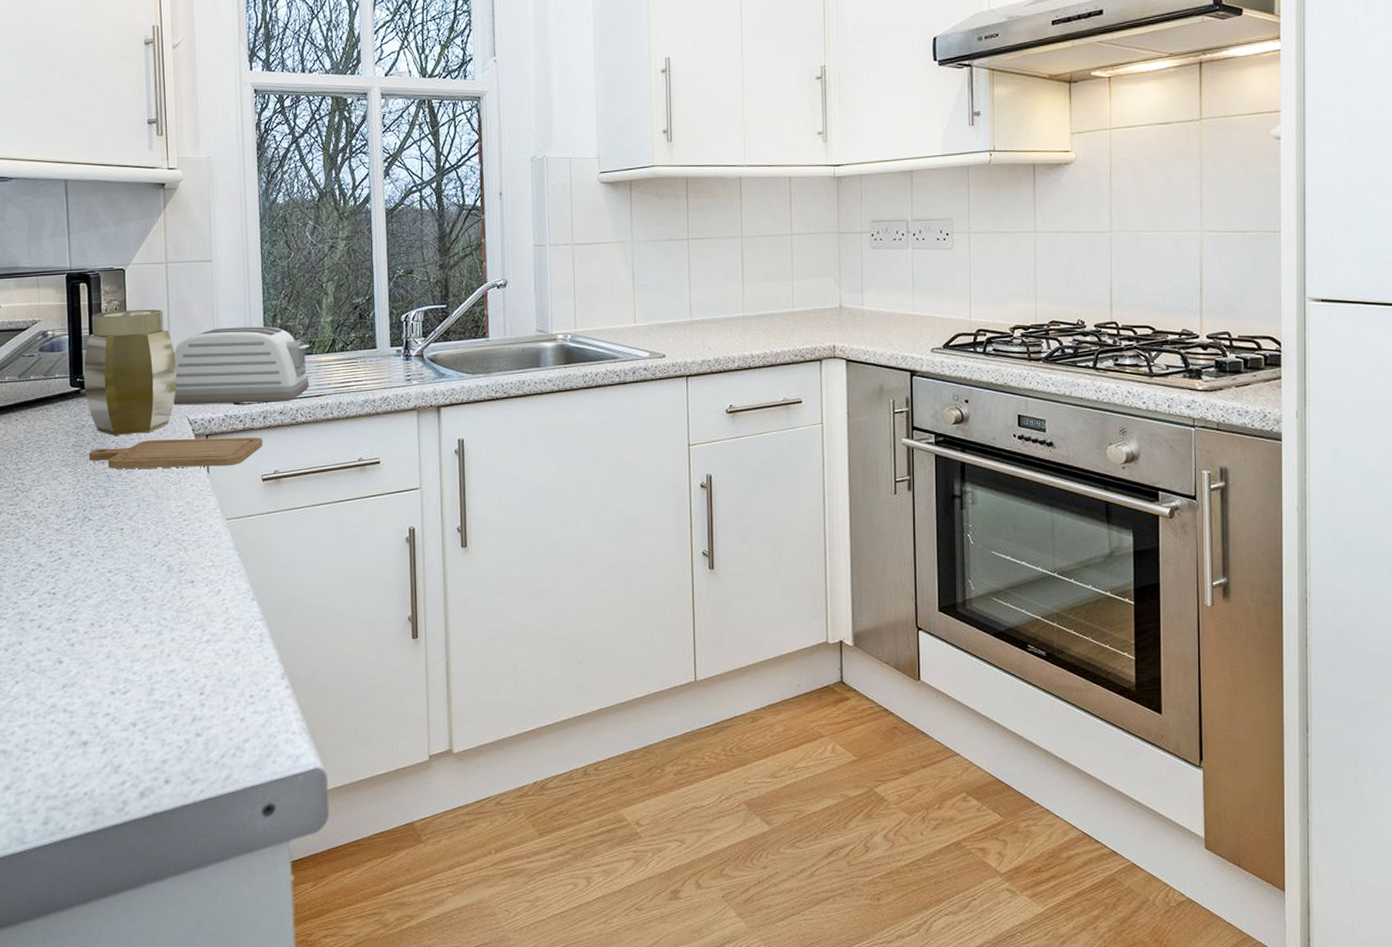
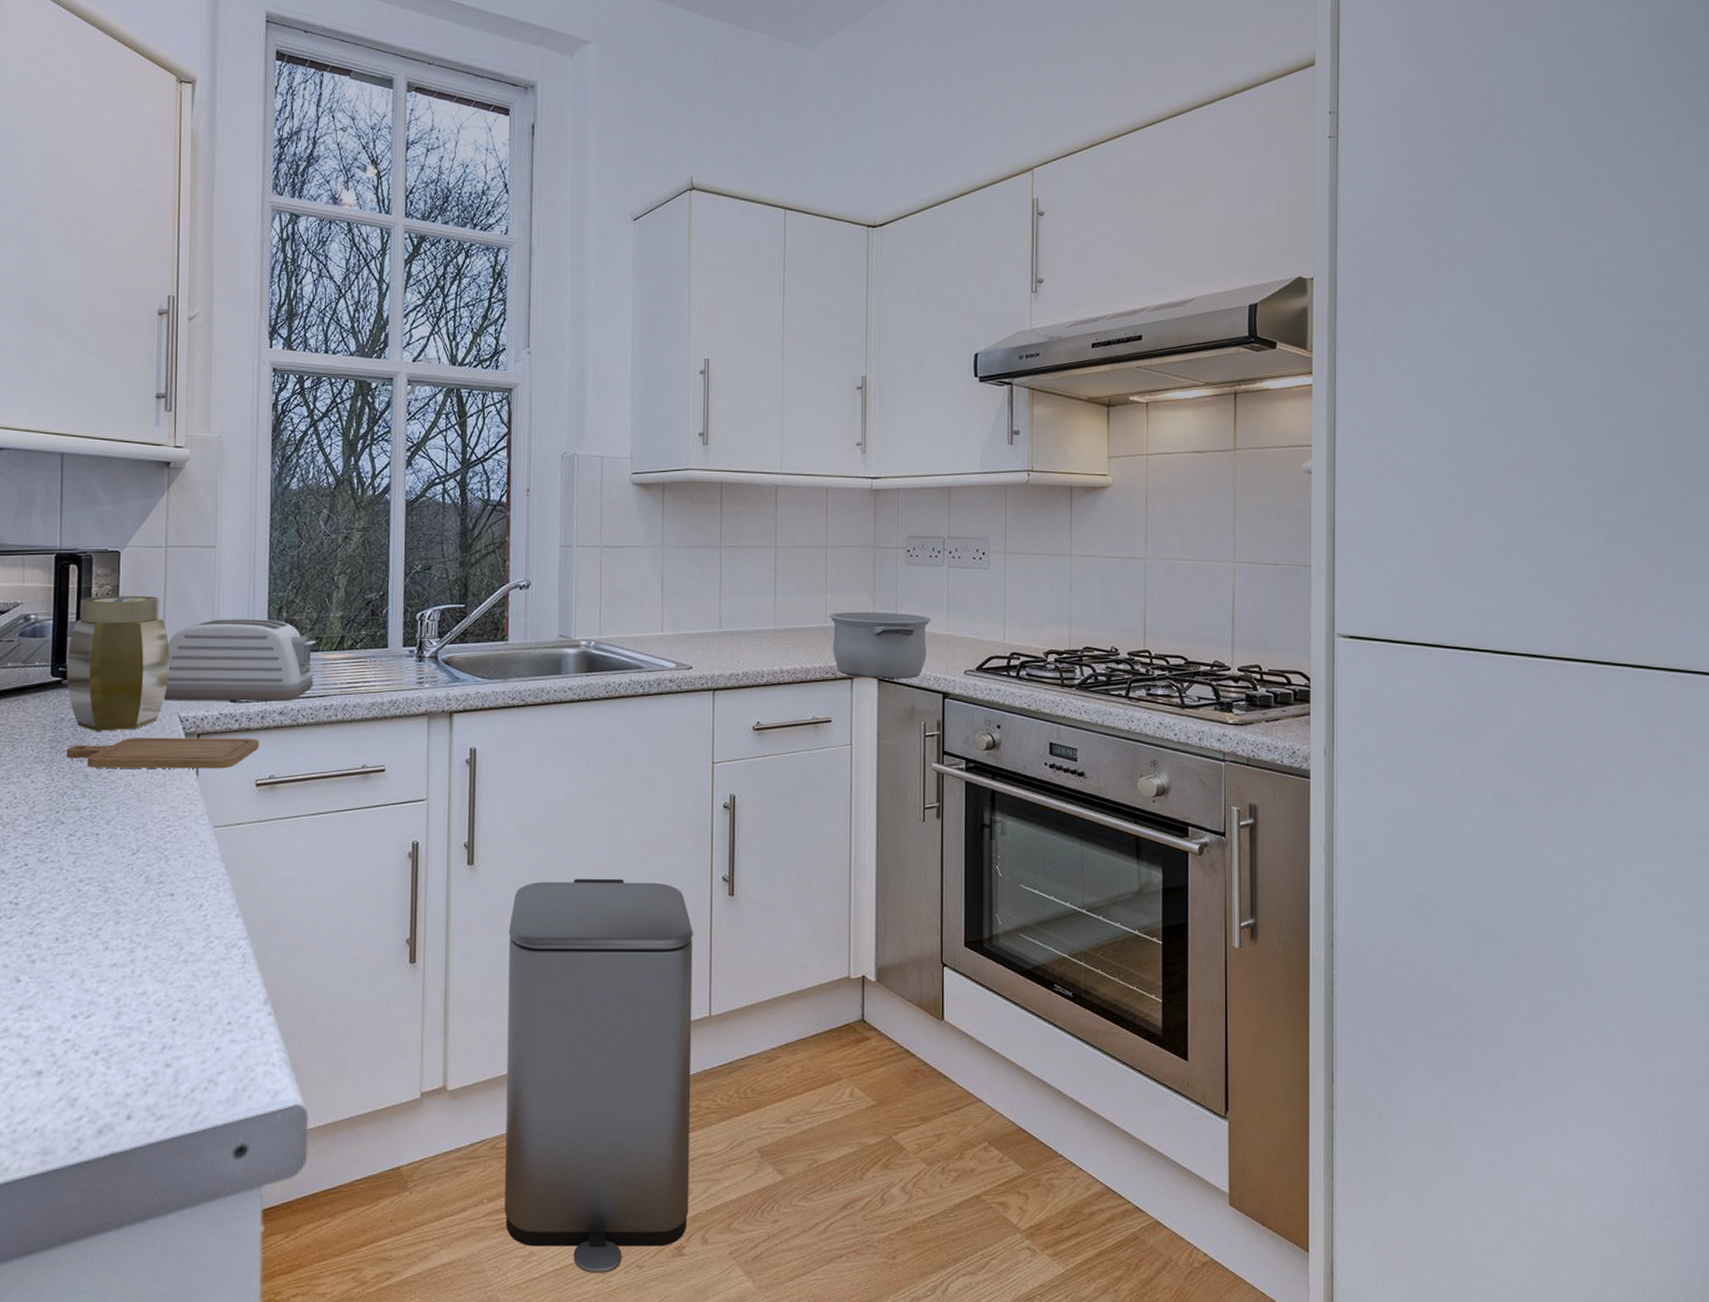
pedal bin: none [502,556,683,915] -> present [504,878,693,1273]
cooking pot: none [796,295,898,360] -> present [829,611,932,679]

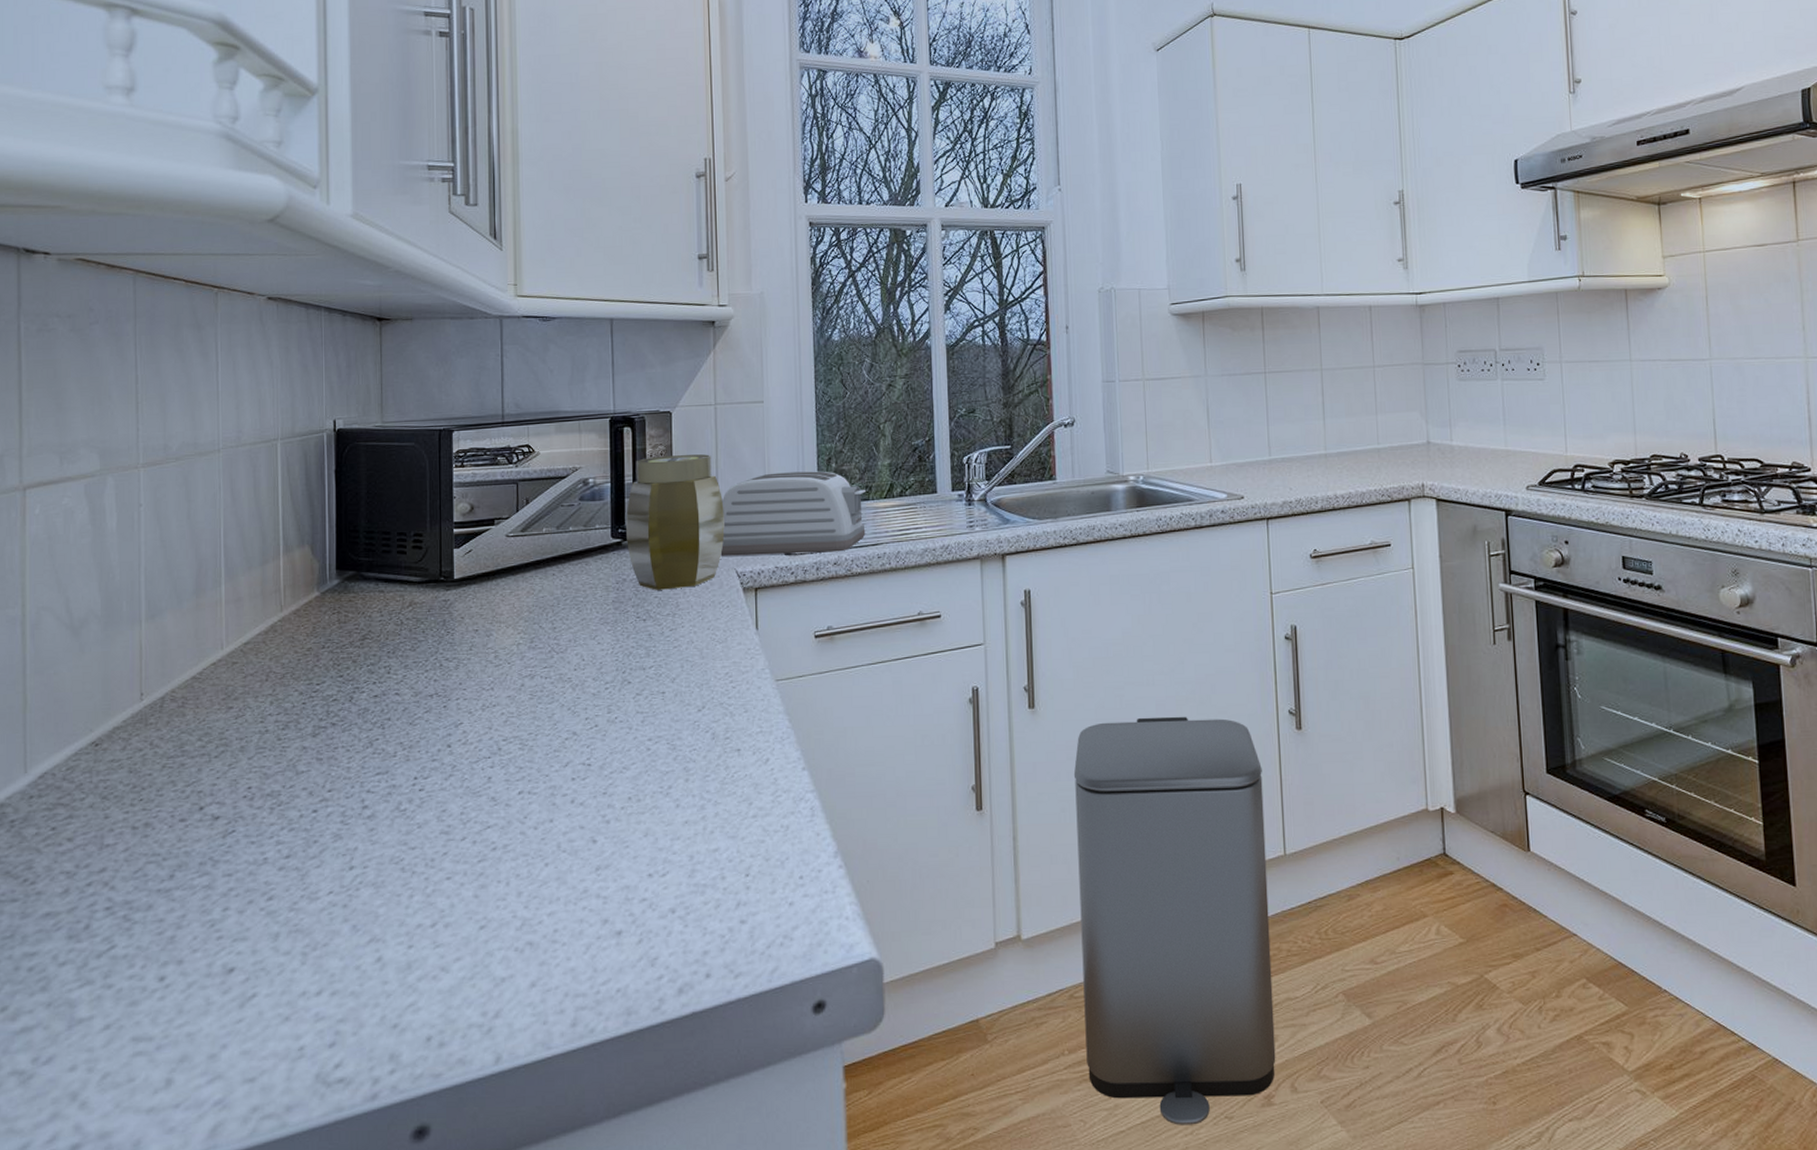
chopping board: present [66,737,259,769] -> none [630,590,816,627]
cooking pot: present [829,611,932,679] -> none [1381,430,1488,499]

